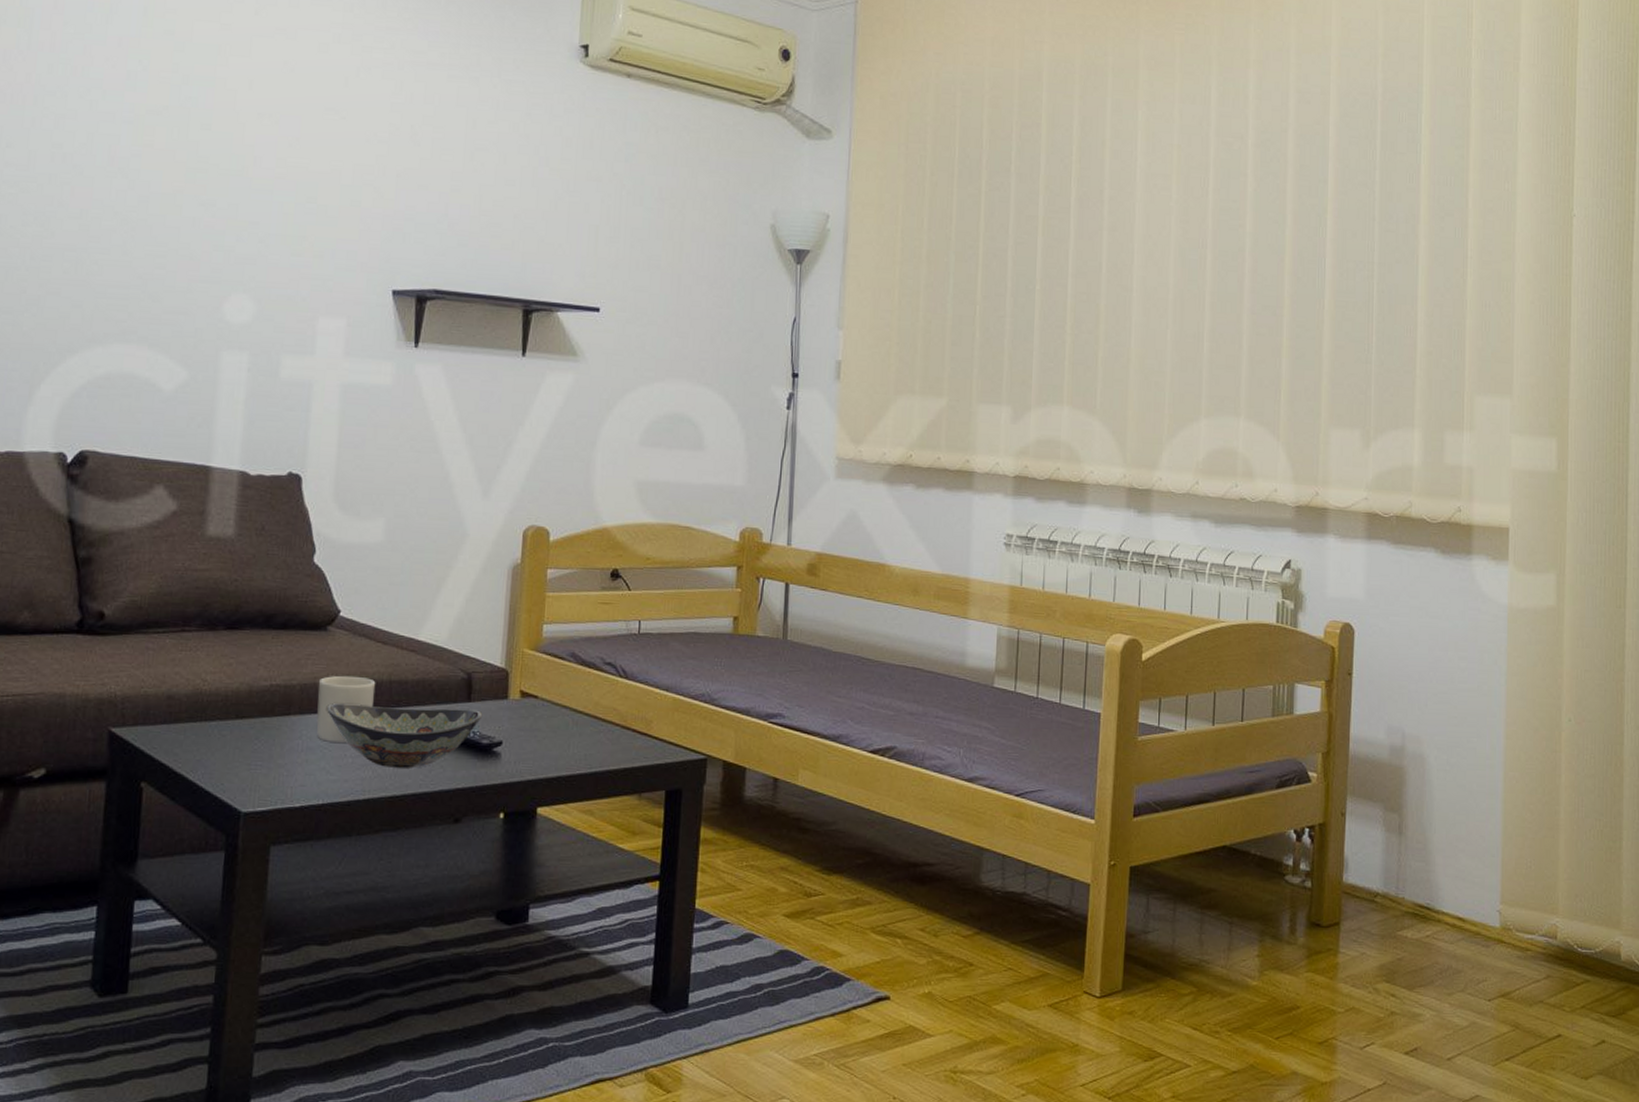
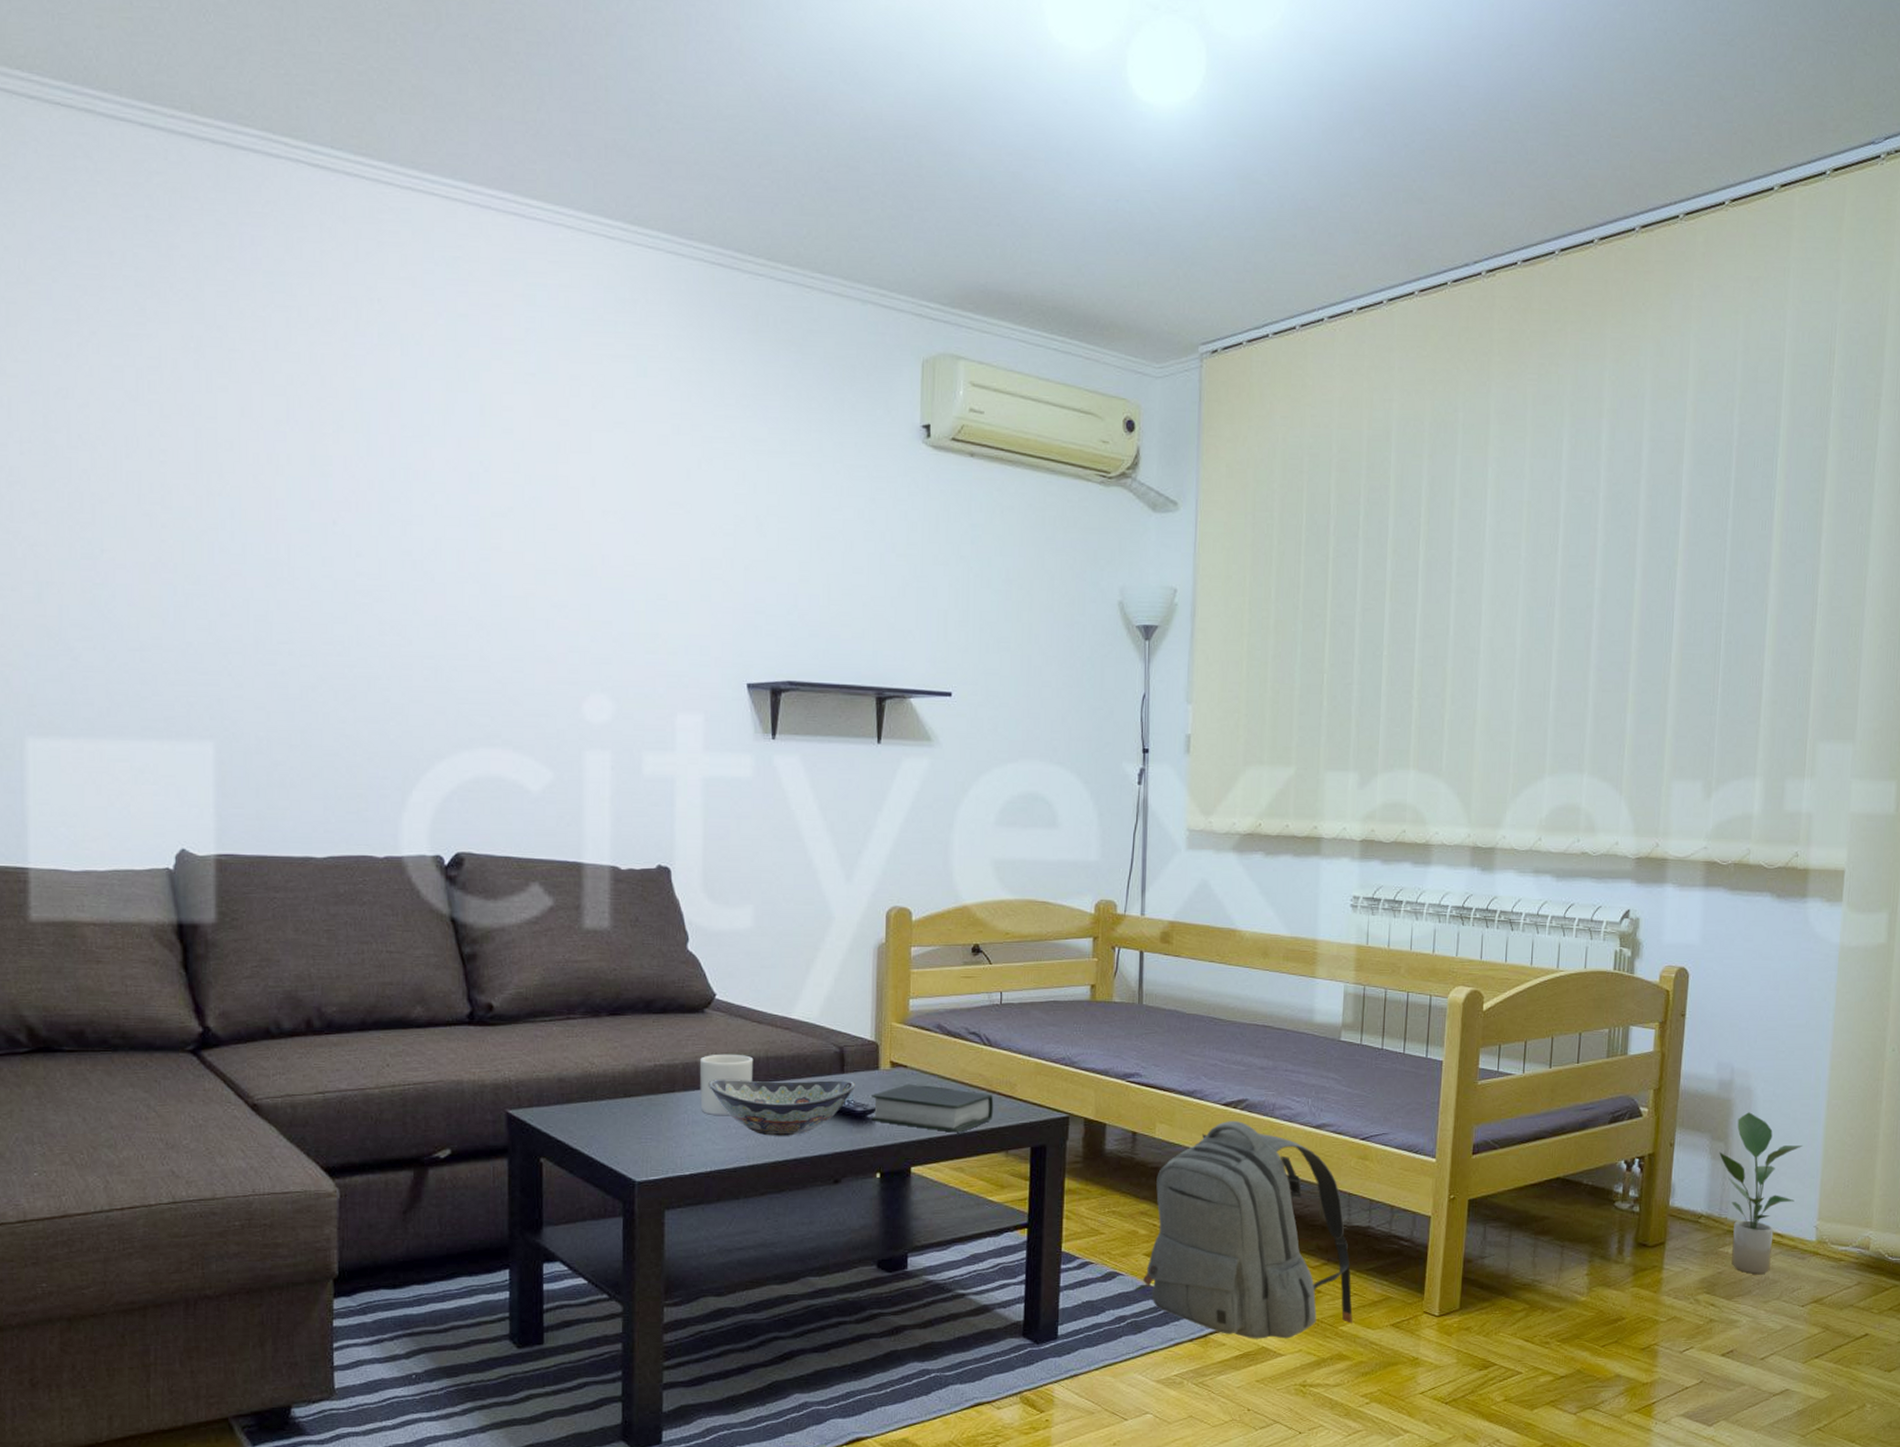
book: none [497,715,628,772] -> present [871,1083,994,1133]
backpack: none [781,770,1007,1017] -> present [1142,1121,1353,1339]
potted plant: none [1393,782,1481,962] -> present [1719,1112,1803,1274]

